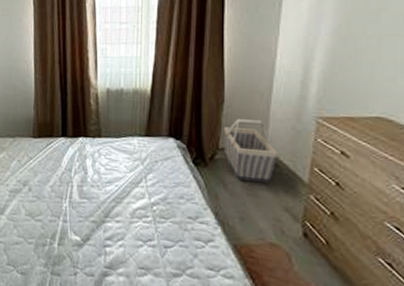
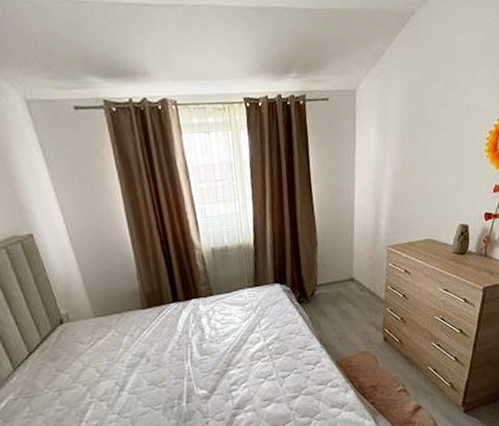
basket: present [224,119,279,183] -> none [320,256,363,308]

